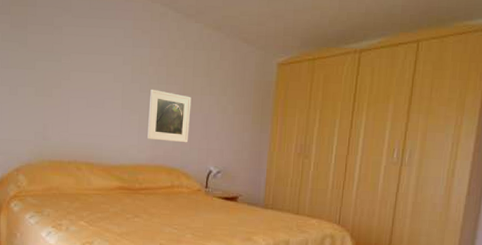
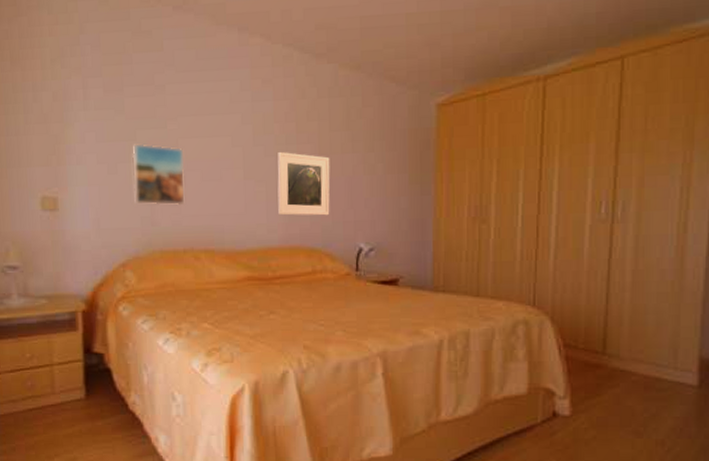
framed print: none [30,72,74,126] -> present [132,143,185,206]

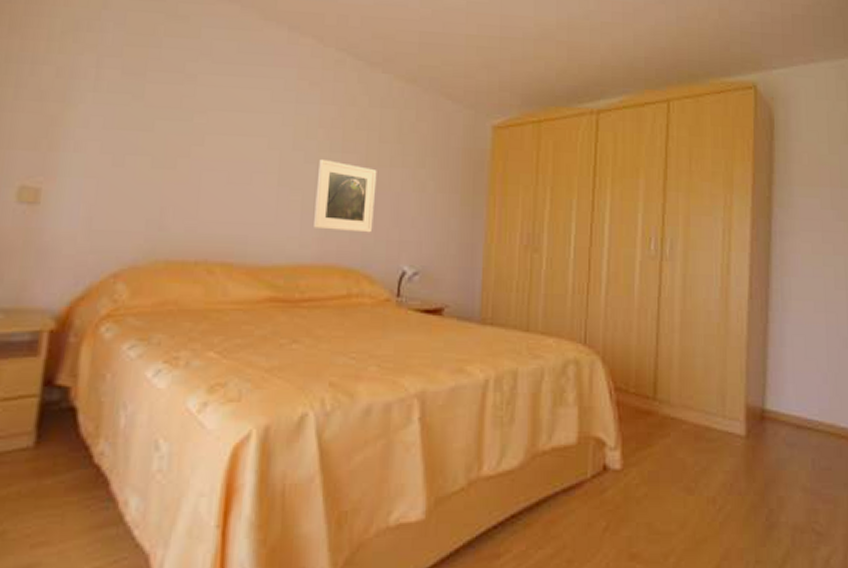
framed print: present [132,143,185,206] -> none [141,135,209,210]

